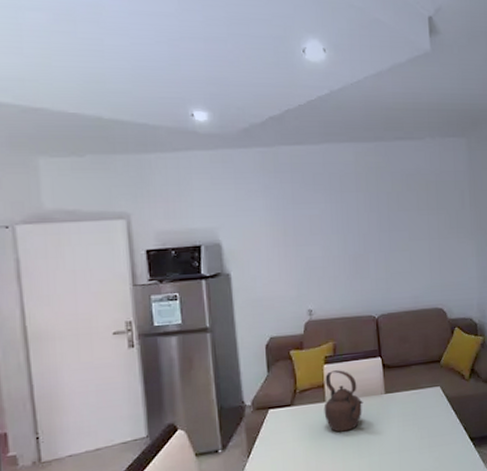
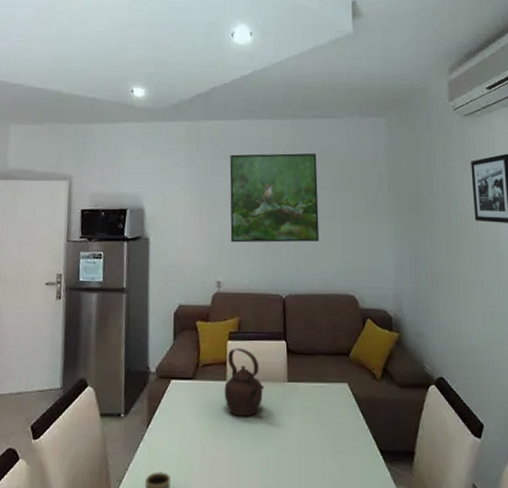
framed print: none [311,175,407,270] -> present [229,153,319,243]

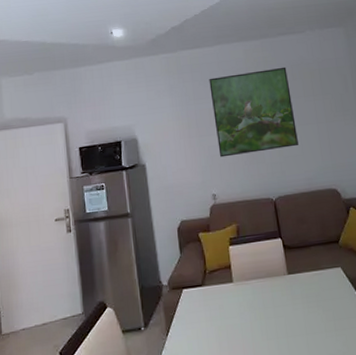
teapot: present [224,348,264,417] -> none [231,251,268,313]

